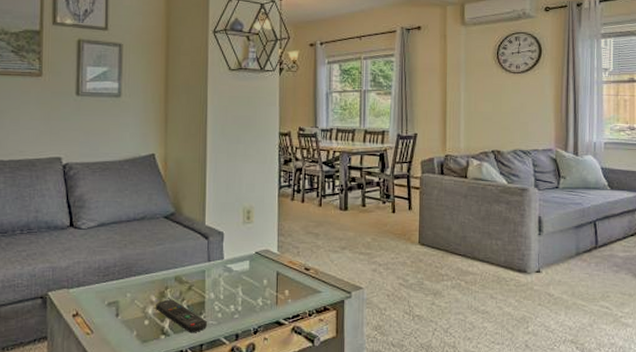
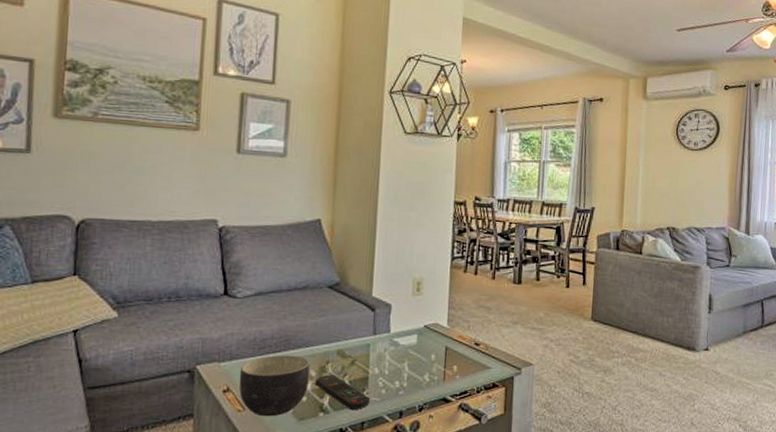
bowl: none [86,282,150,339] -> present [239,355,310,417]

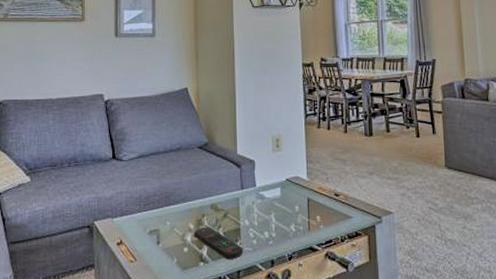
bowl: present [239,355,310,417] -> none [130,210,188,267]

